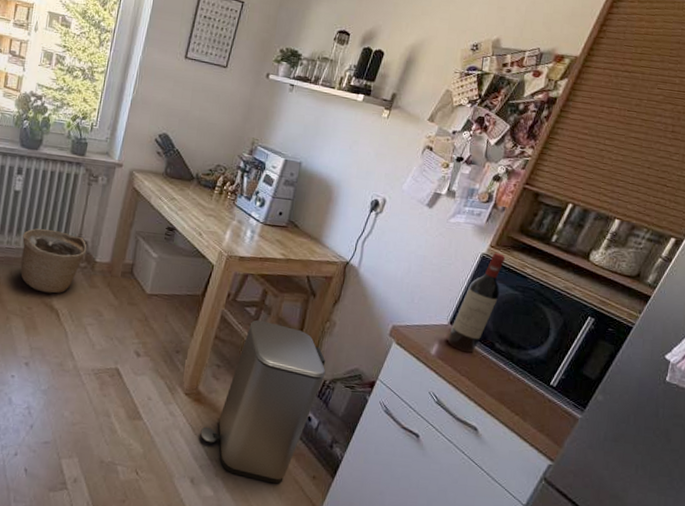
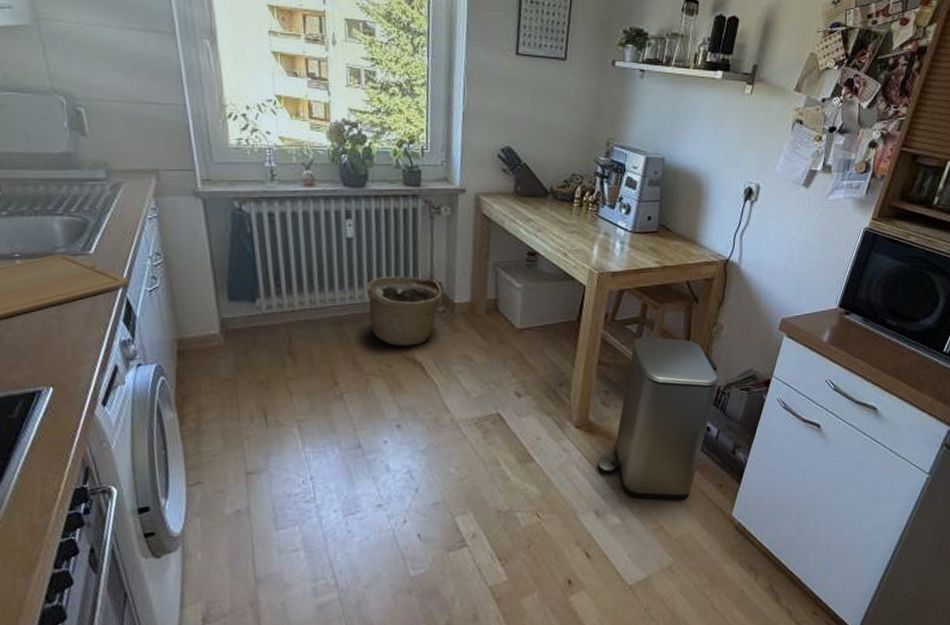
wine bottle: present [447,253,506,353] -> none [838,225,889,334]

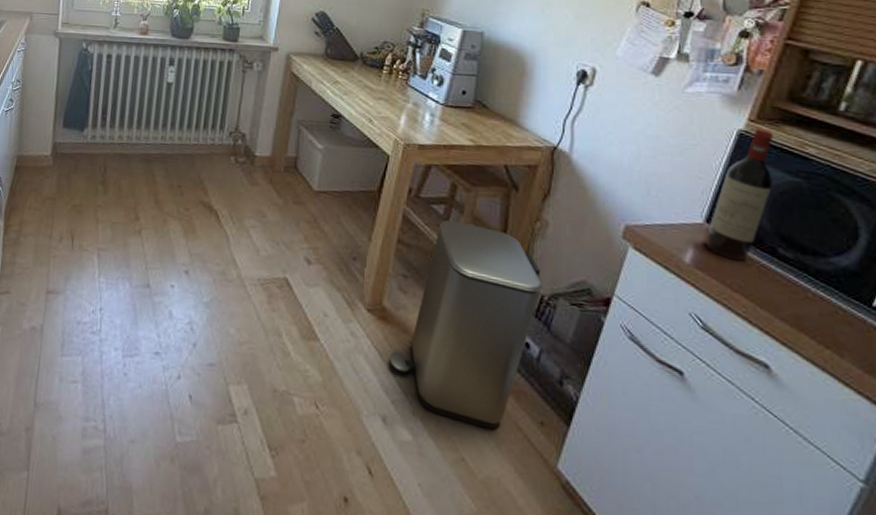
basket: present [366,275,442,347] -> none [176,121,245,193]
wine bottle: none [838,225,889,334] -> present [705,128,774,261]

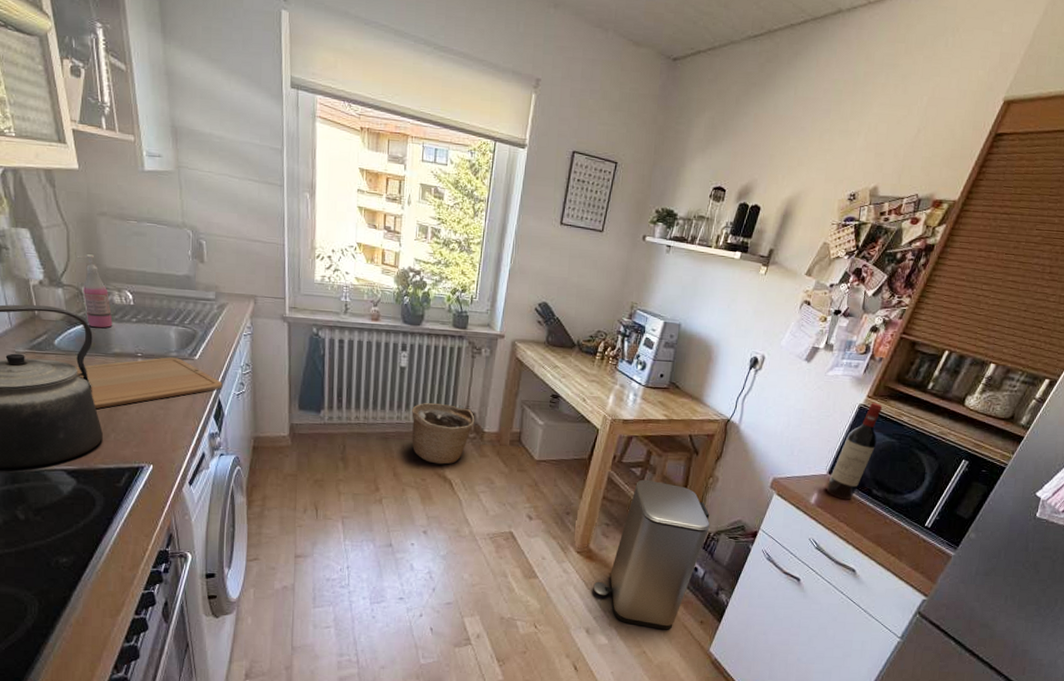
basket: none [176,121,245,193] -> present [412,402,475,465]

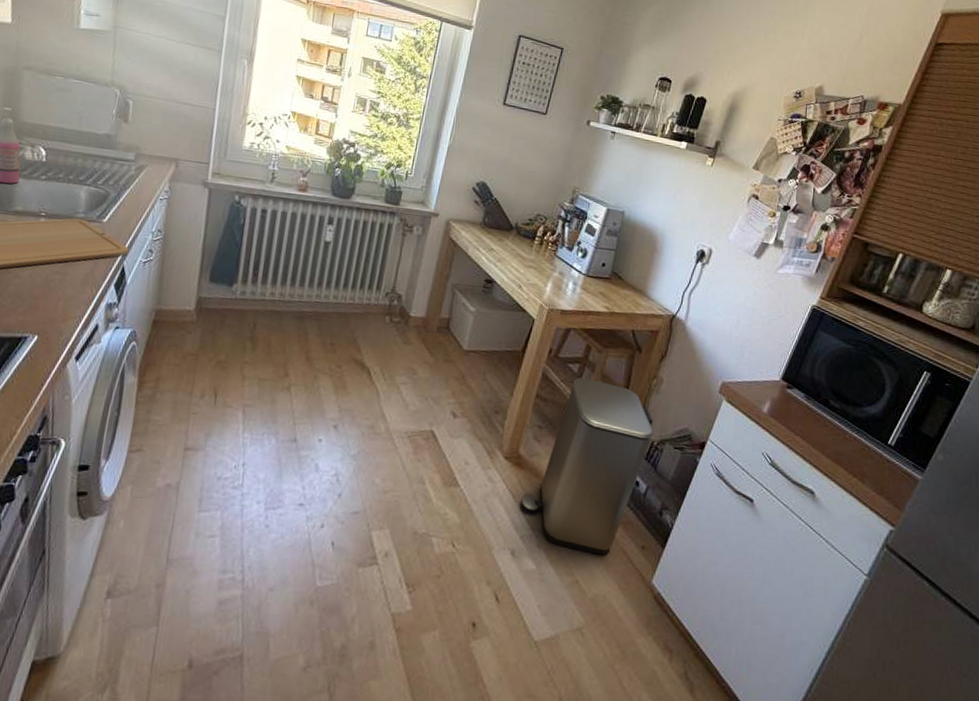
basket: present [412,402,475,465] -> none [330,281,401,350]
wine bottle: present [826,403,883,500] -> none [780,305,837,410]

